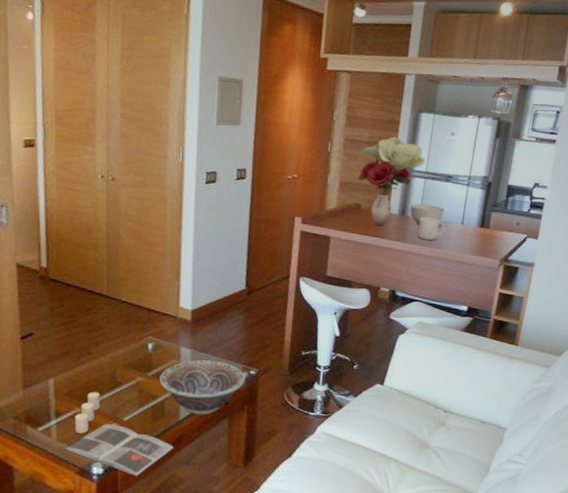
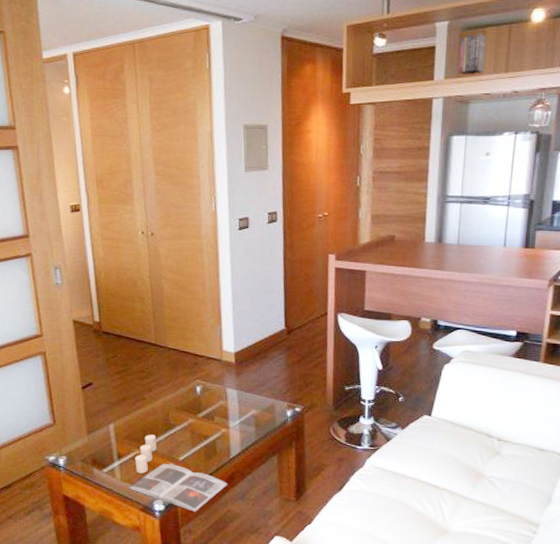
decorative bowl: present [159,359,246,415] -> none [209,399,291,453]
flower bouquet: present [358,136,426,227] -> none [390,164,460,256]
bowl: present [410,204,445,224] -> none [446,229,484,251]
mug: present [417,217,445,241] -> none [457,242,486,267]
books: none [431,17,459,57] -> present [458,33,487,75]

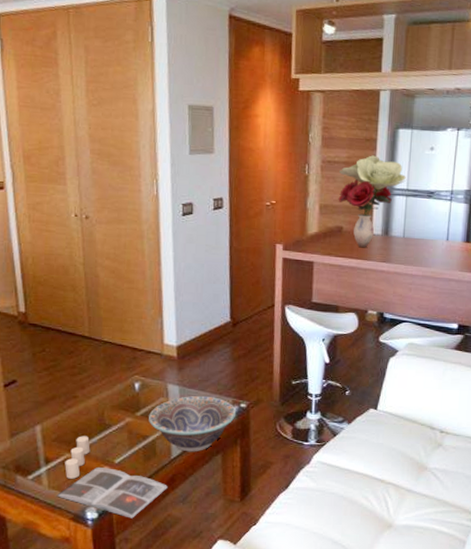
decorative bowl: none [209,399,291,453] -> present [149,395,237,452]
flower bouquet: none [390,164,460,256] -> present [338,155,406,248]
books: present [458,33,487,75] -> none [405,28,432,70]

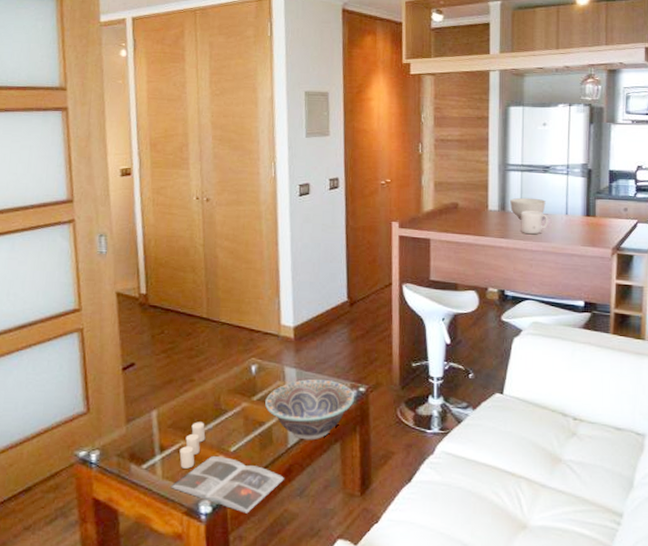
flower bouquet: present [338,155,406,248] -> none [452,132,520,224]
bowl: none [393,222,428,244] -> present [509,197,546,219]
mug: none [402,235,430,260] -> present [521,211,548,235]

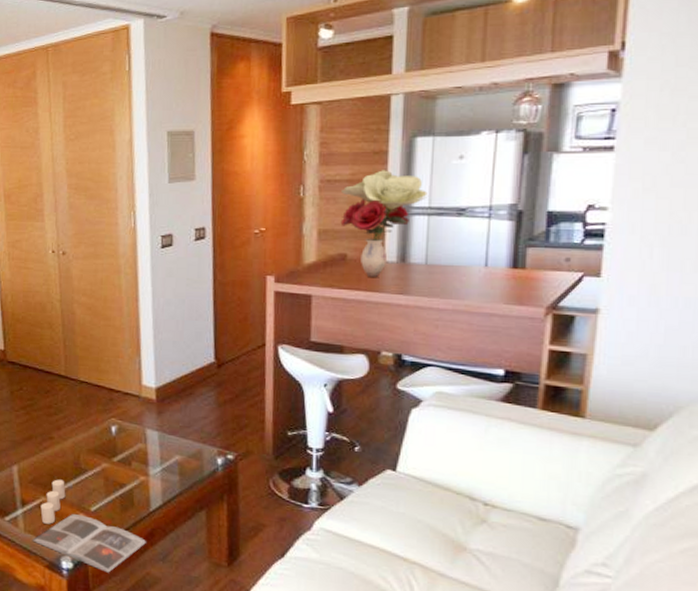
decorative bowl: present [265,378,355,440] -> none [126,443,223,506]
flower bouquet: none [452,132,520,224] -> present [340,170,427,278]
bowl: present [509,197,546,219] -> none [411,246,459,272]
mug: present [521,211,548,235] -> none [425,262,461,291]

